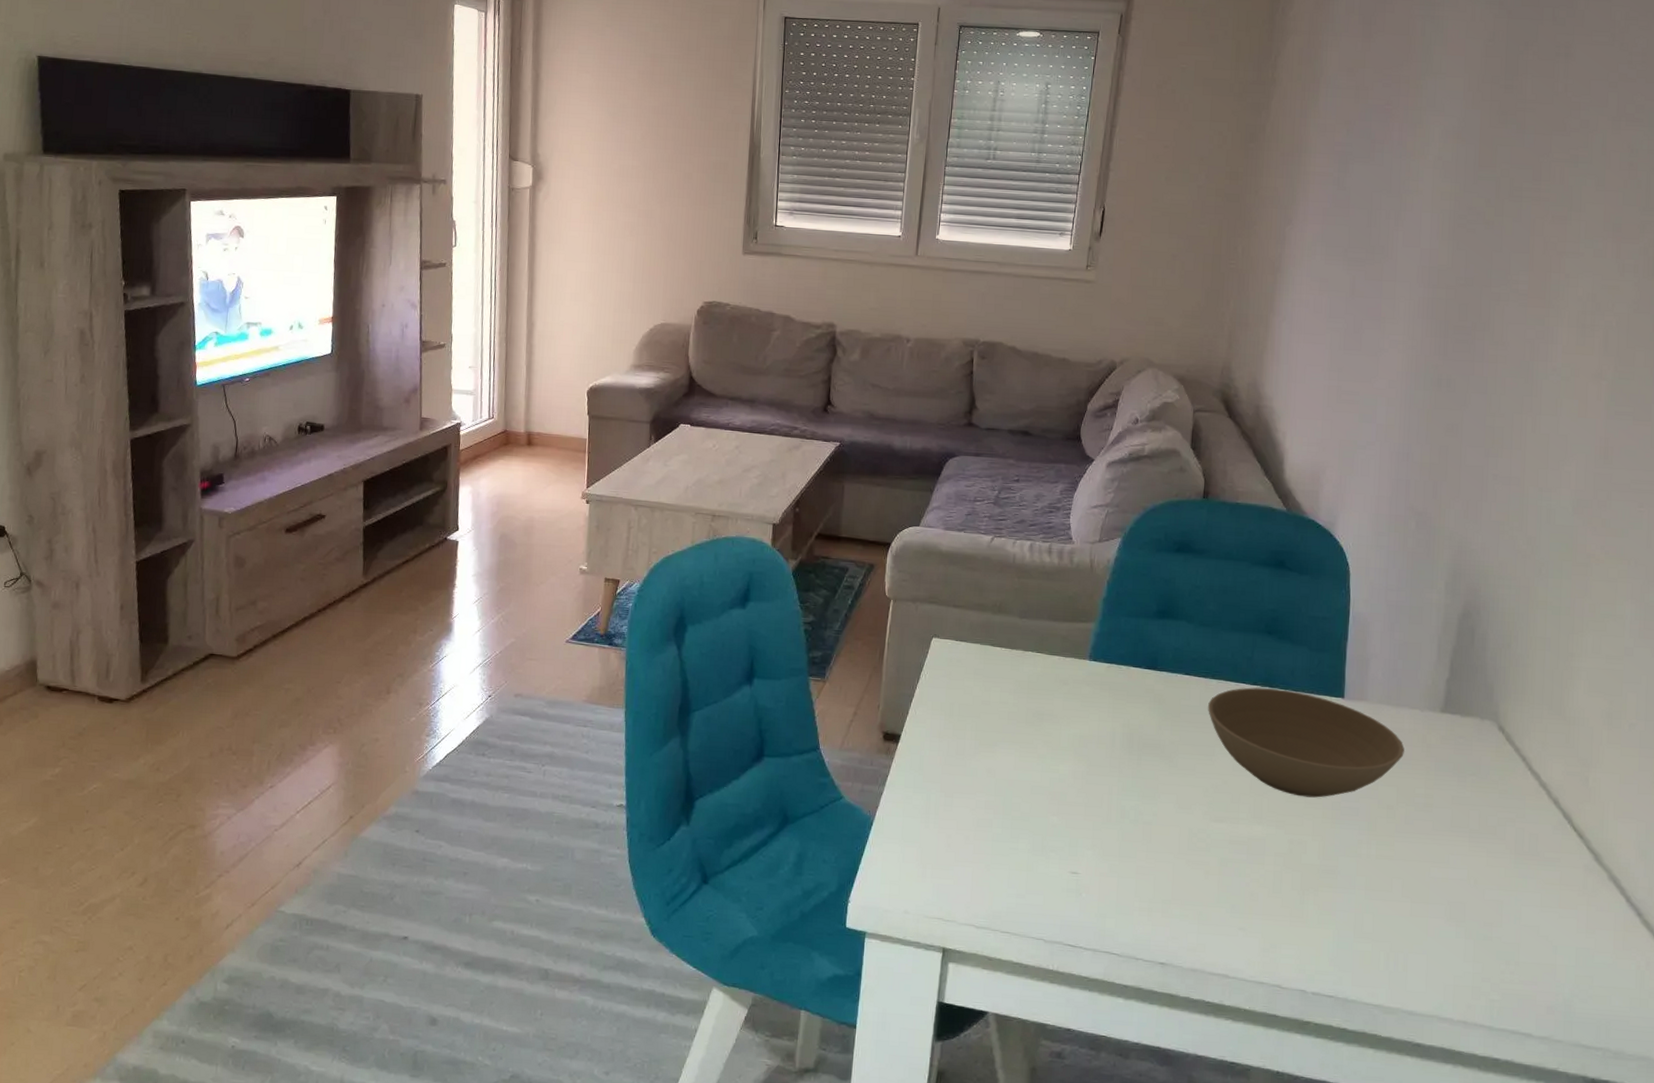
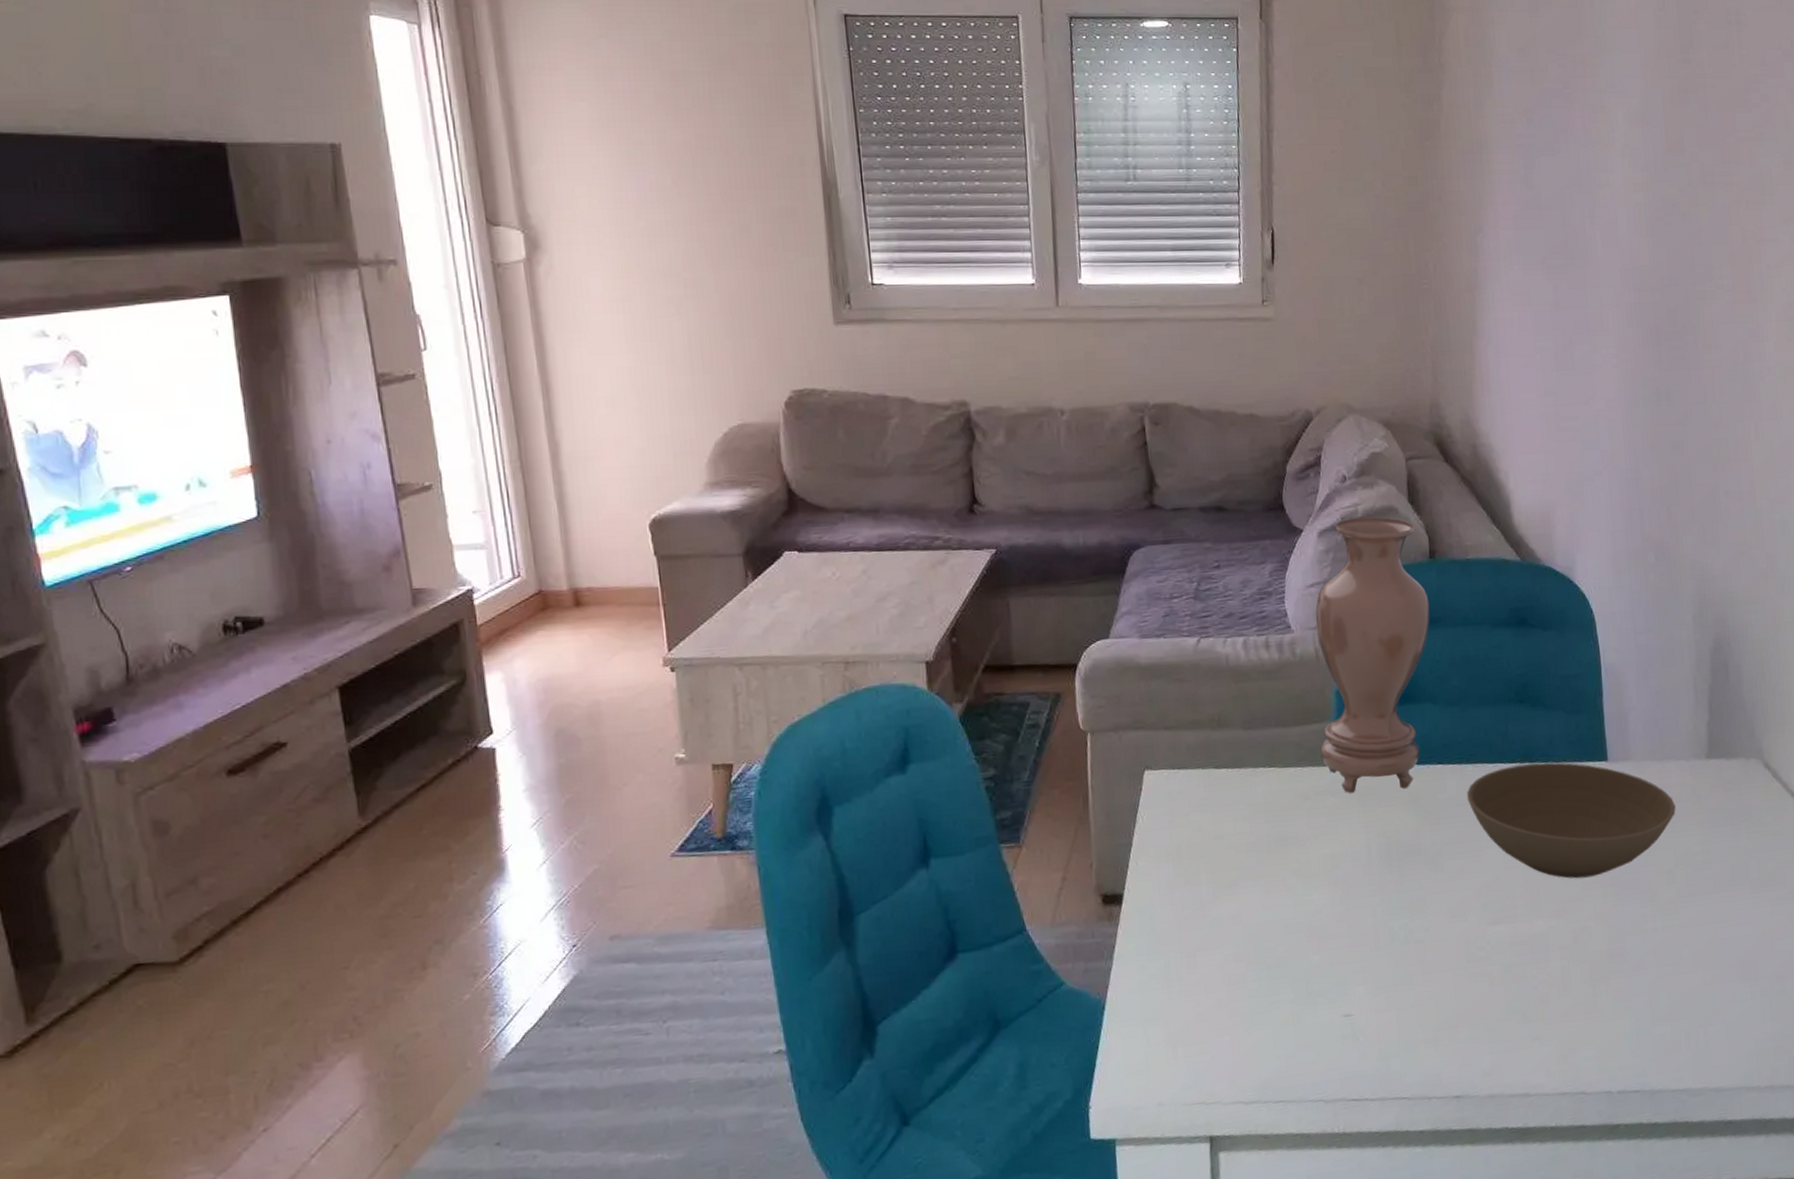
vase: none [1082,455,1197,690] -> present [1315,517,1431,793]

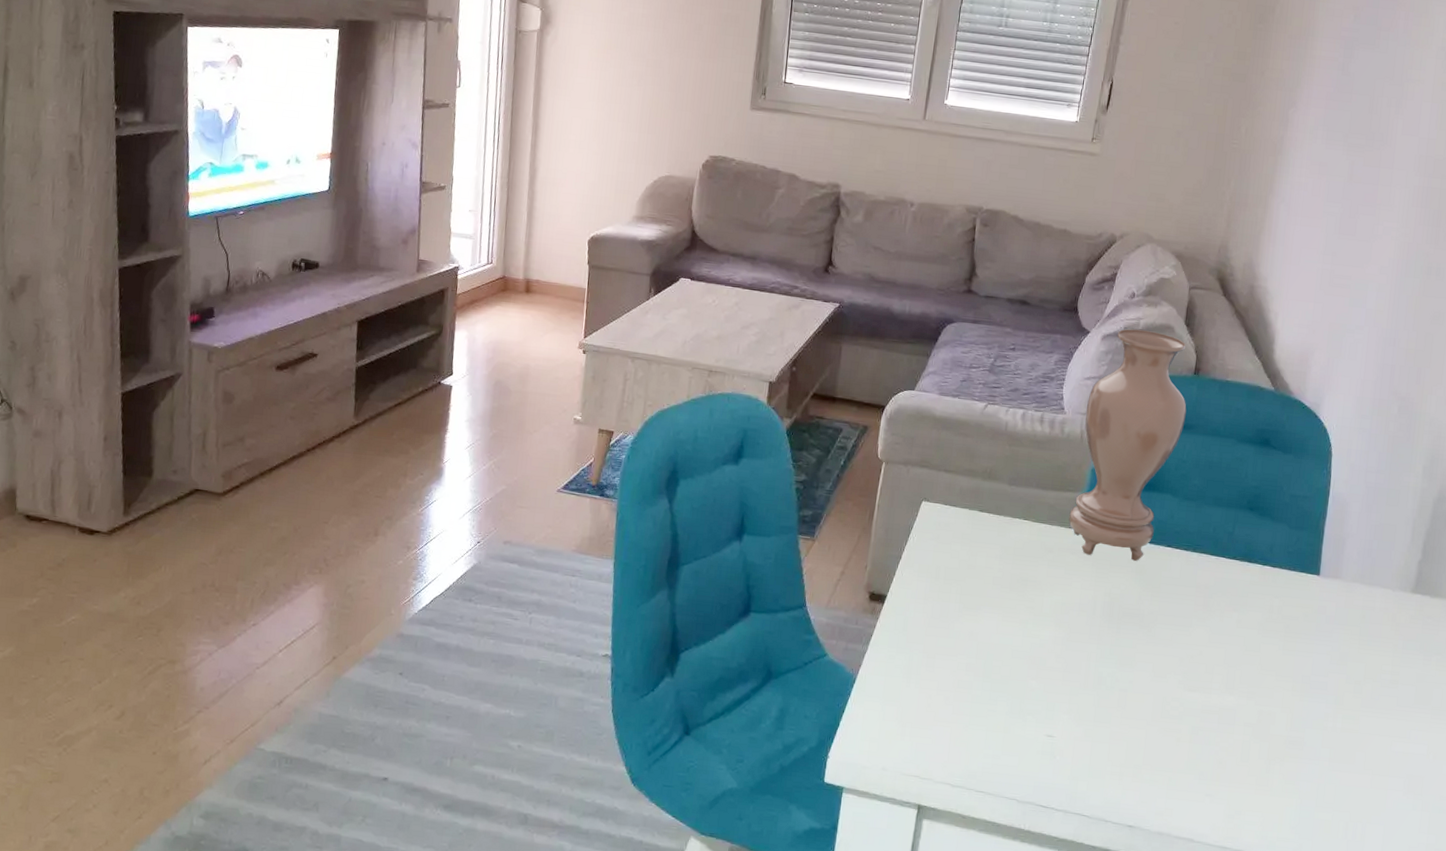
bowl: present [1467,762,1676,879] -> none [1187,562,1375,671]

